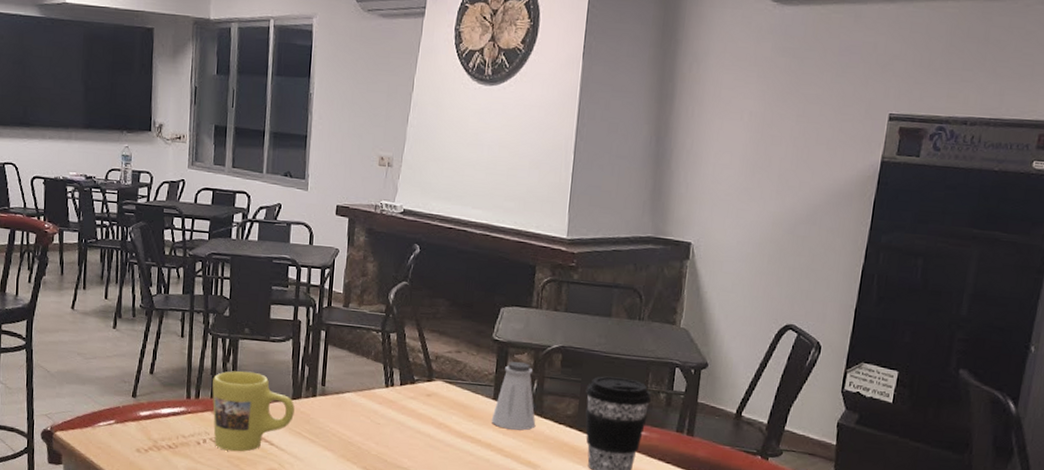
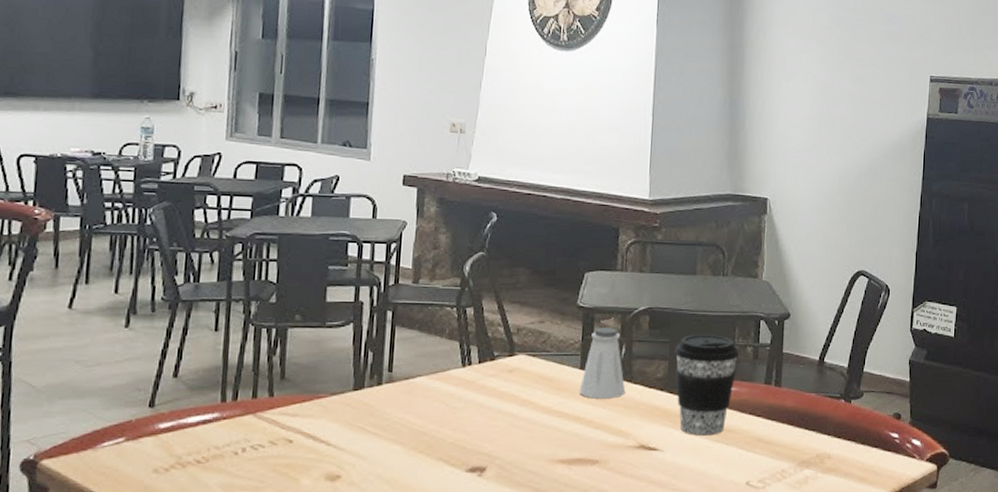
mug: present [212,370,295,452] -> none [254,363,356,458]

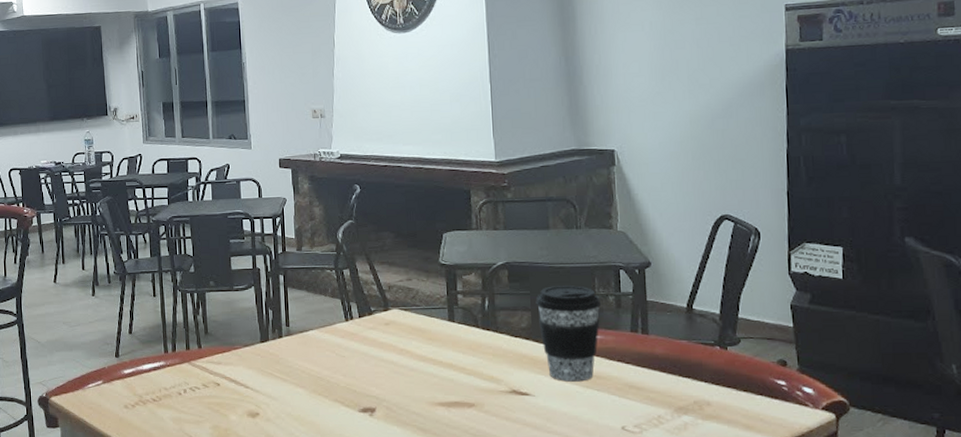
saltshaker: present [578,327,626,399] -> none [449,281,493,348]

